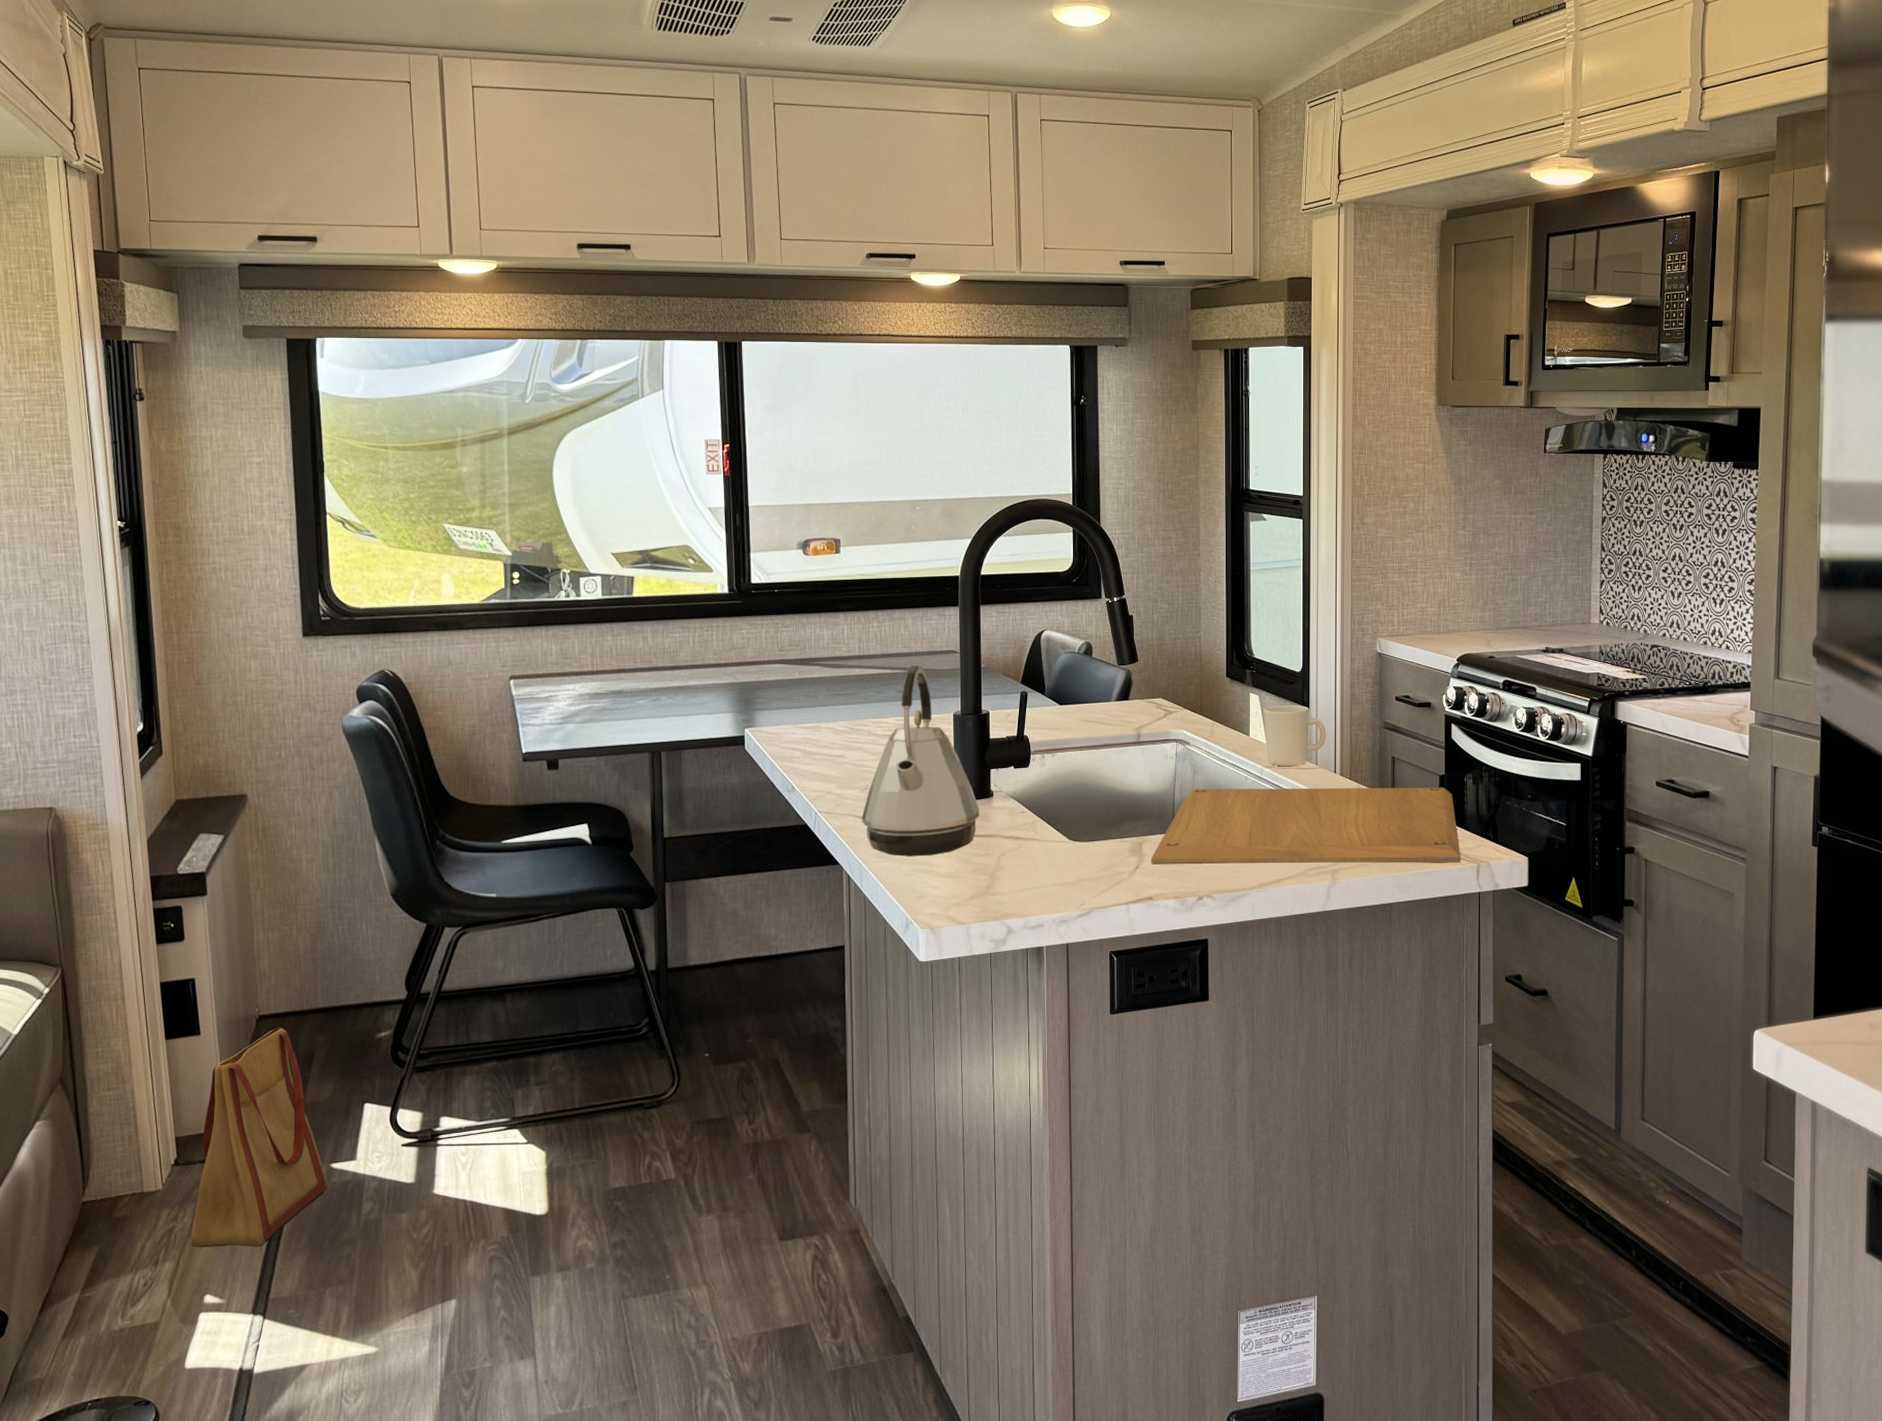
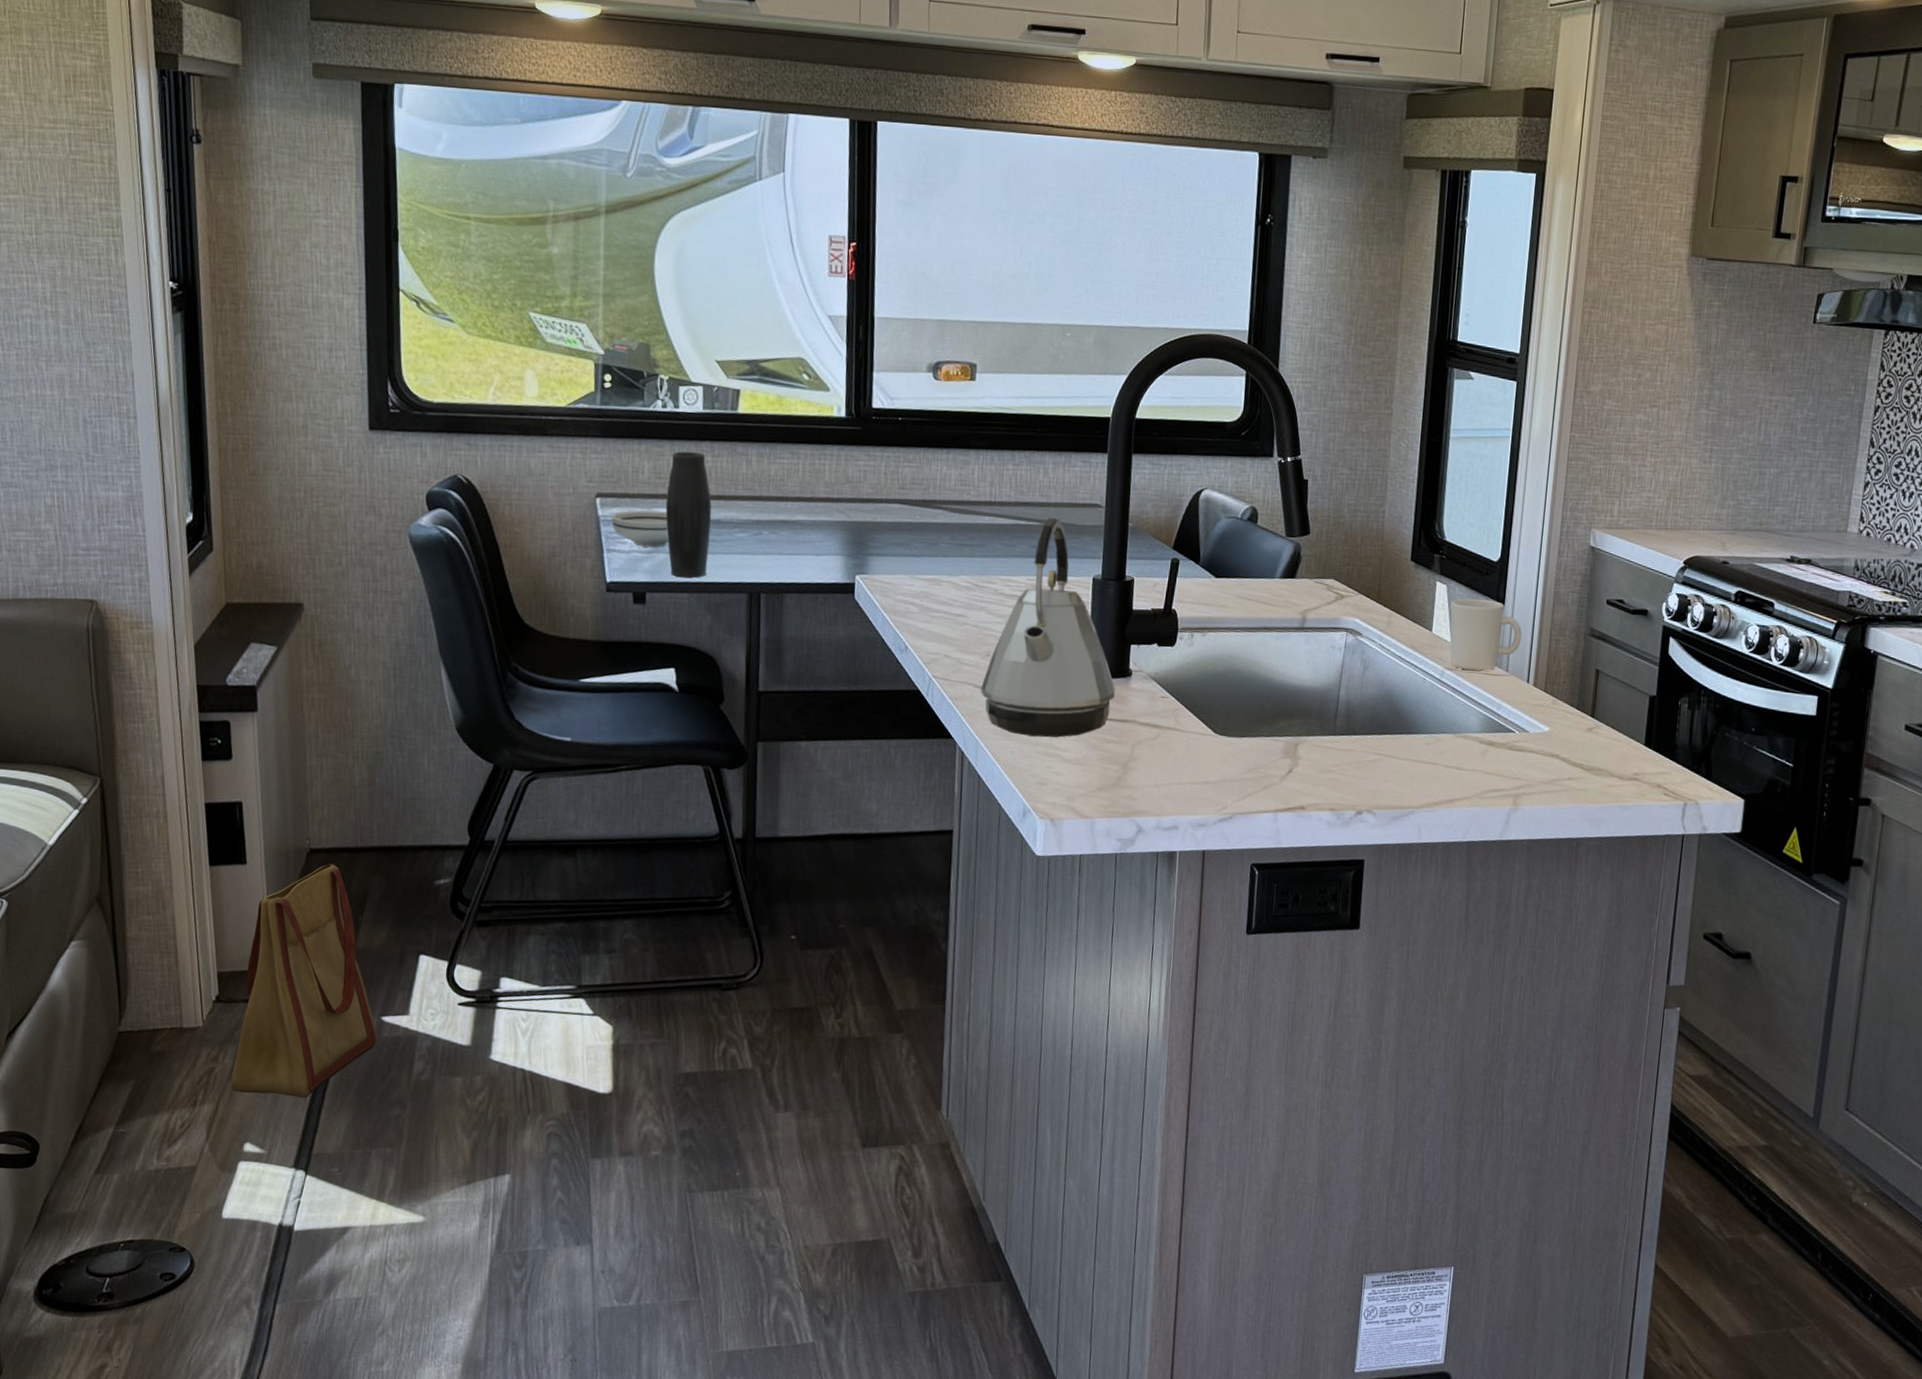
bowl: none [524,687,577,718] -> present [611,510,669,547]
vase: none [572,633,614,743] -> present [665,451,712,578]
chopping board: present [1150,787,1461,864] -> none [1306,687,1666,798]

